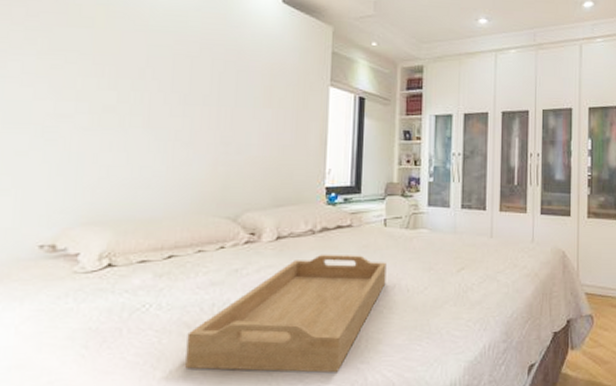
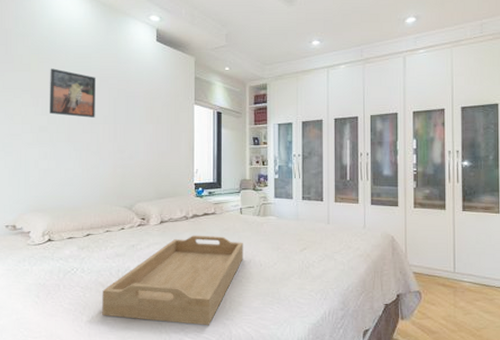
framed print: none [121,26,193,97] -> present [50,68,95,118]

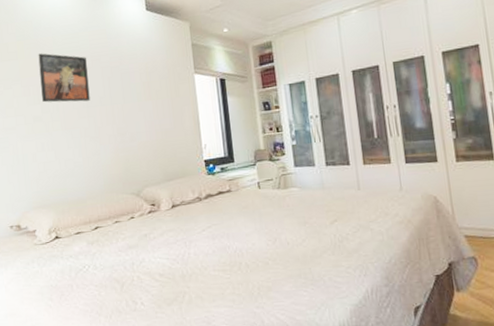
serving tray: present [102,235,243,326] -> none [118,215,268,317]

